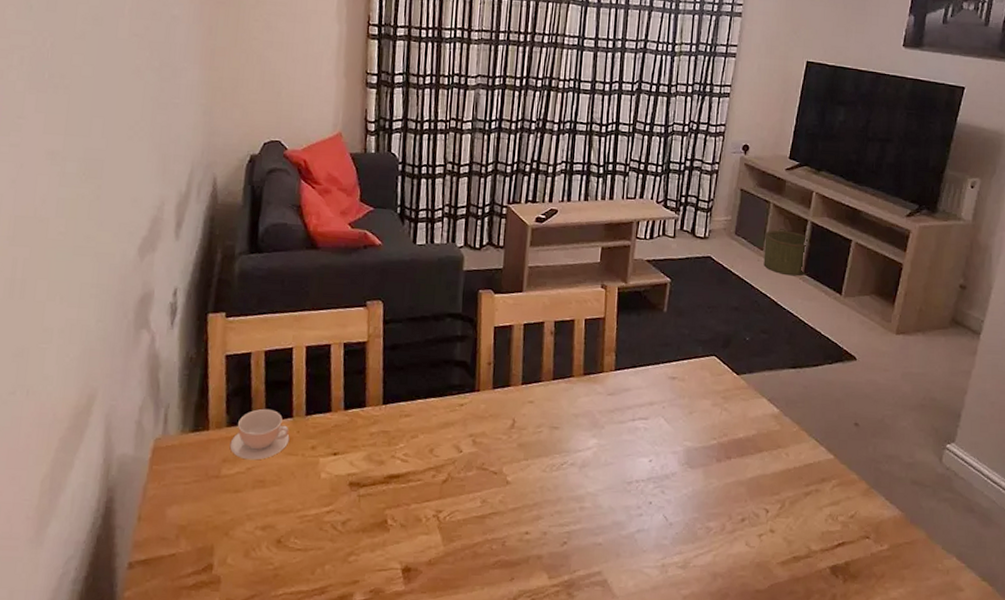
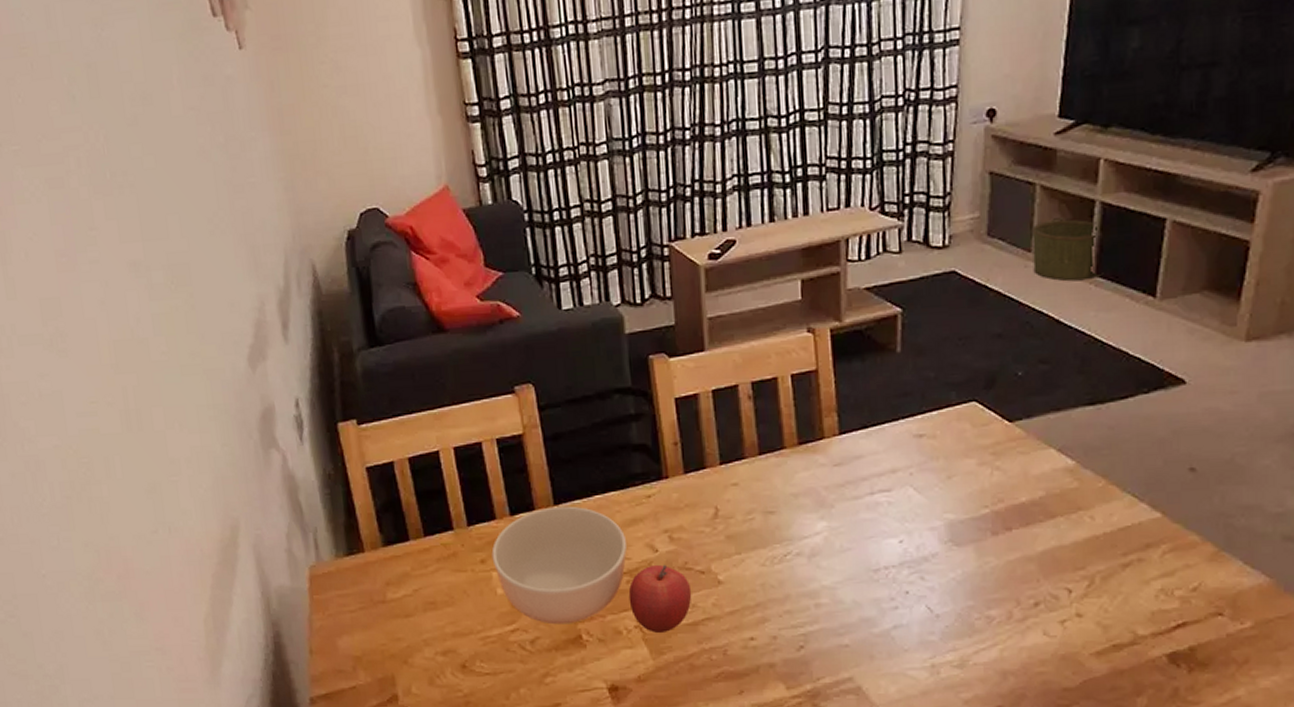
teacup: present [229,408,290,460] -> none [390,522,455,581]
bowl: none [321,405,438,510] -> present [491,506,628,625]
fruit: none [431,463,485,523] -> present [628,564,692,633]

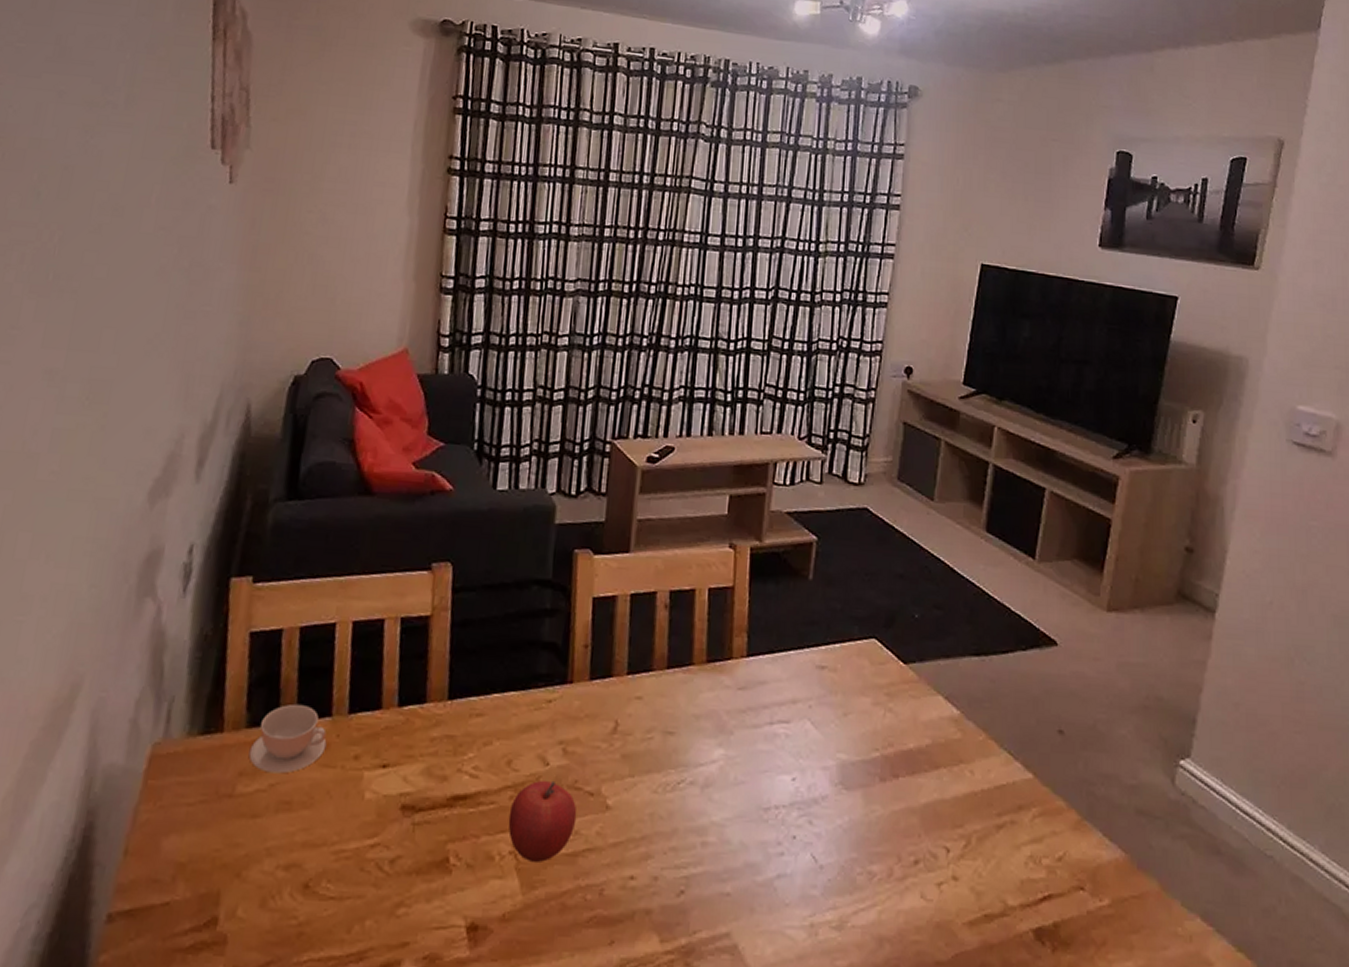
teacup: none [390,522,455,581] -> present [248,703,327,774]
bowl: present [491,506,628,625] -> none [367,701,519,843]
basket: present [1032,218,1104,282] -> none [934,473,993,535]

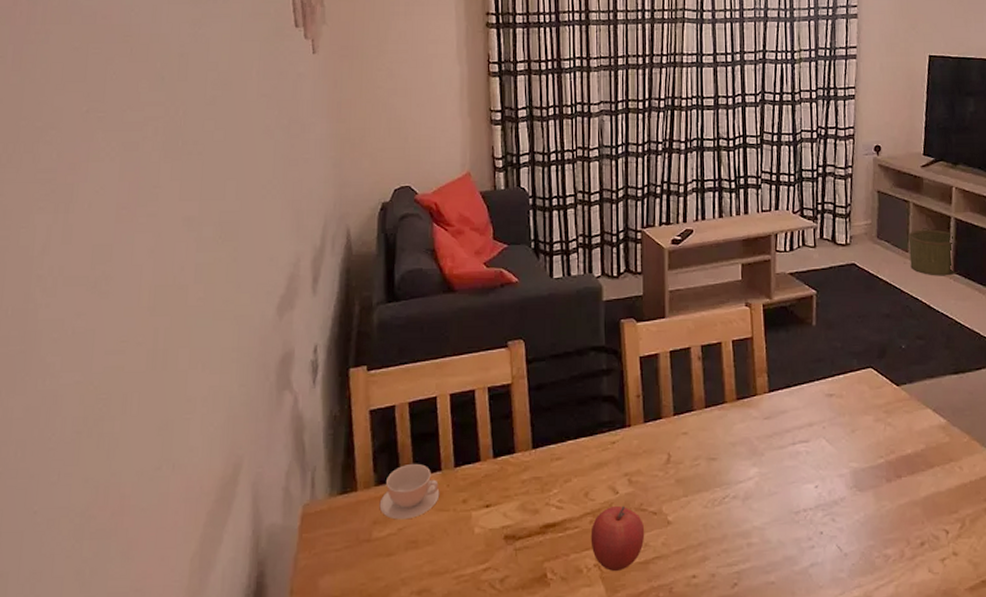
basket: none [934,473,993,535] -> present [908,228,959,276]

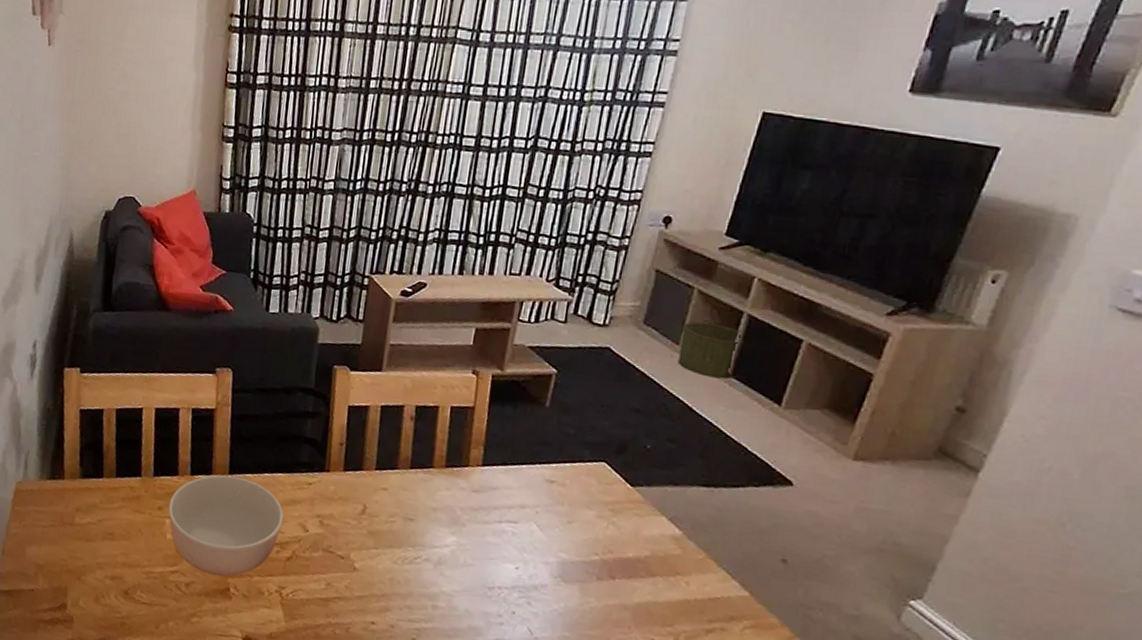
teacup: present [379,463,440,520] -> none [82,464,138,514]
bowl: none [473,450,593,563] -> present [168,474,284,577]
fruit: present [590,505,645,571] -> none [275,542,330,602]

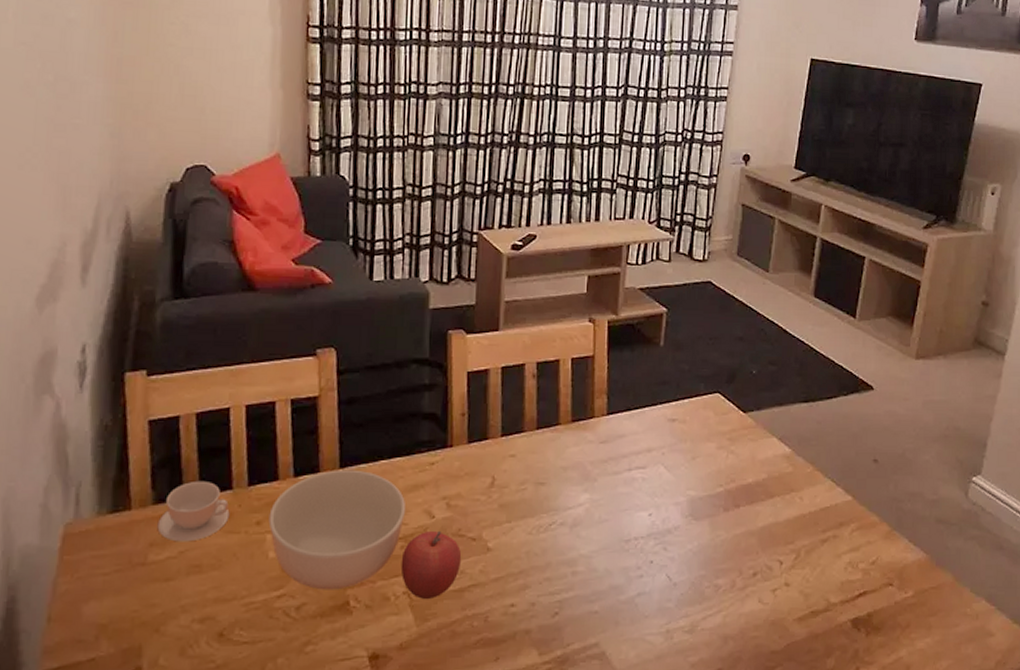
teacup: none [82,464,138,514] -> present [157,480,230,542]
fruit: none [275,542,330,602] -> present [400,530,462,599]
basket: present [677,320,741,380] -> none [769,247,820,300]

